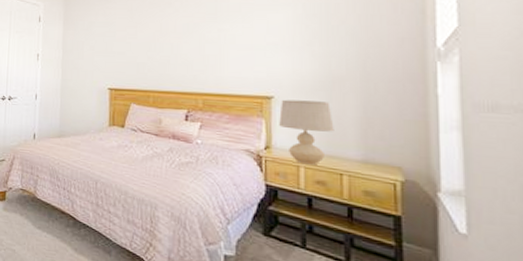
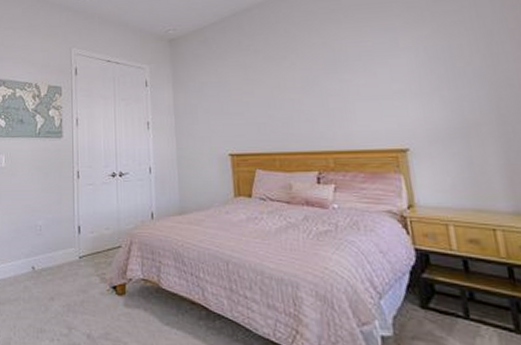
table lamp: present [279,99,334,165] -> none [417,150,479,222]

